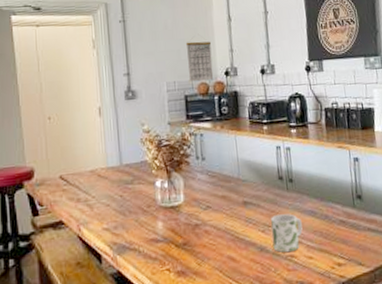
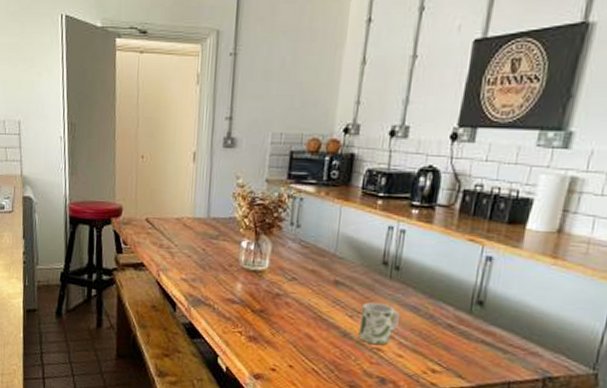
calendar: present [185,41,214,82] -> none [298,87,335,137]

